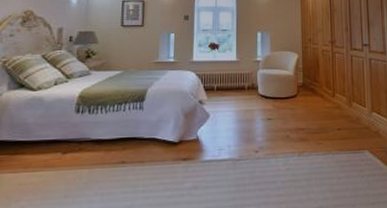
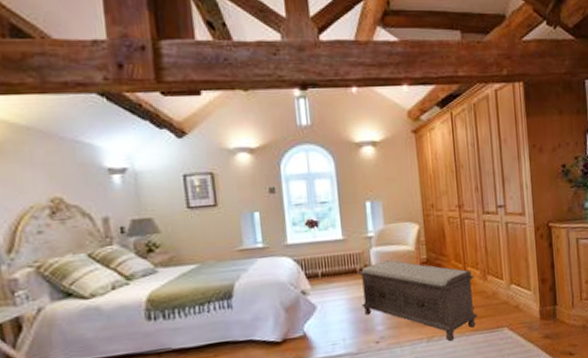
bench: none [246,82,343,158] -> present [358,260,478,342]

